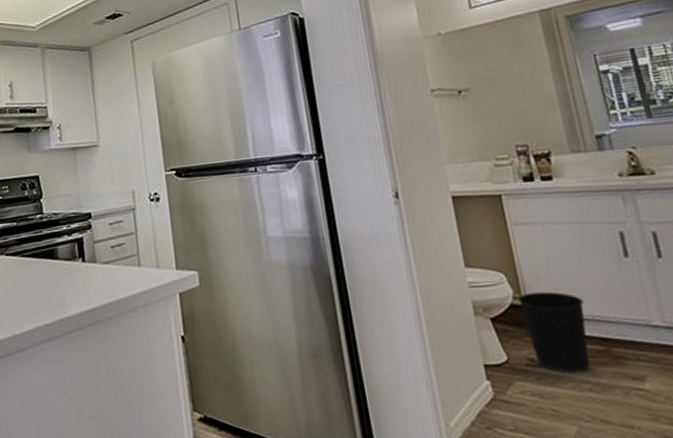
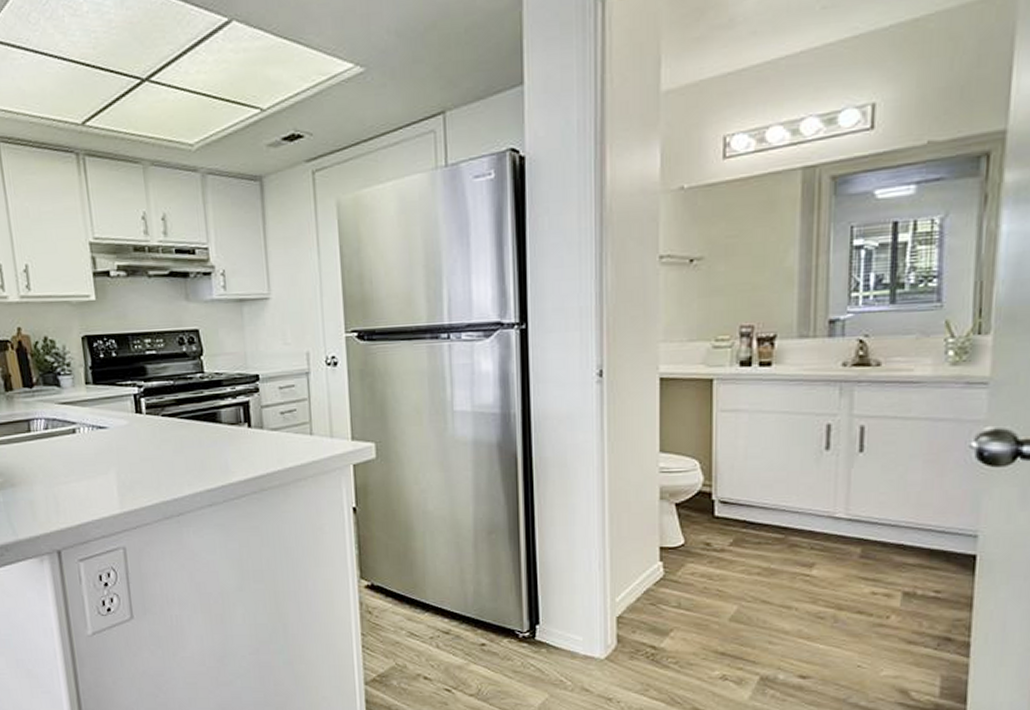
wastebasket: present [518,291,591,373] -> none [708,480,773,558]

